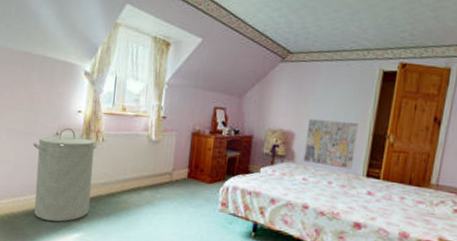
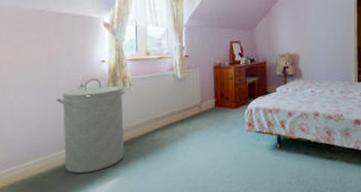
wall art: present [303,119,359,170] -> none [308,41,347,78]

